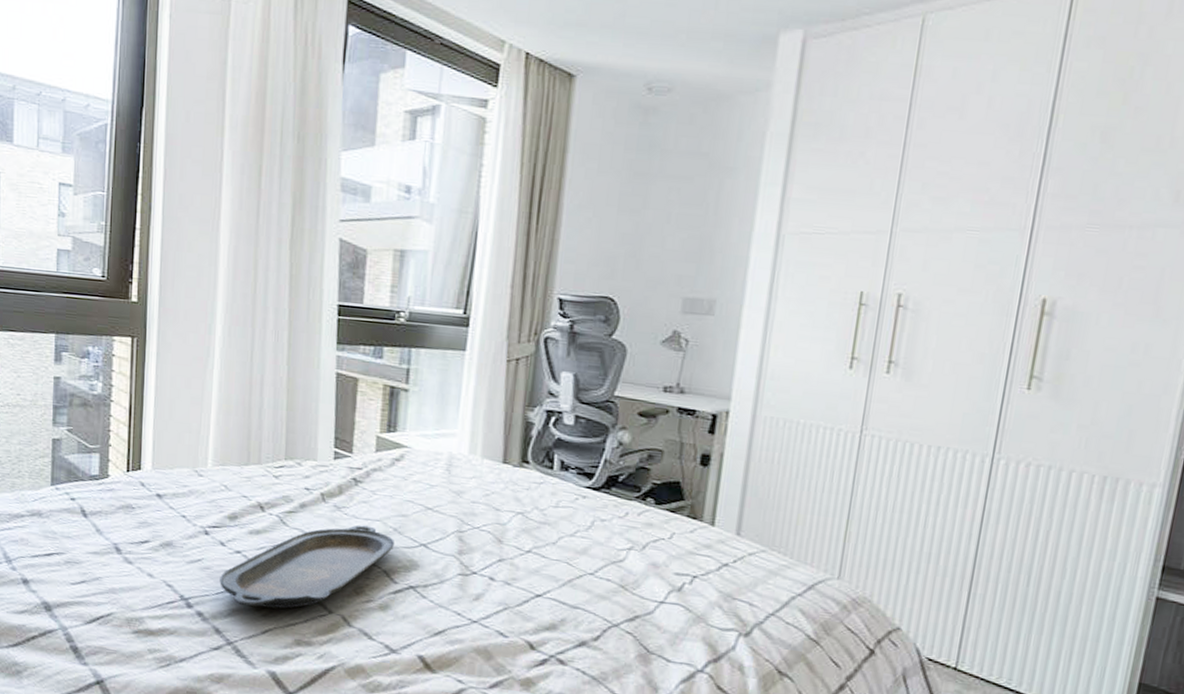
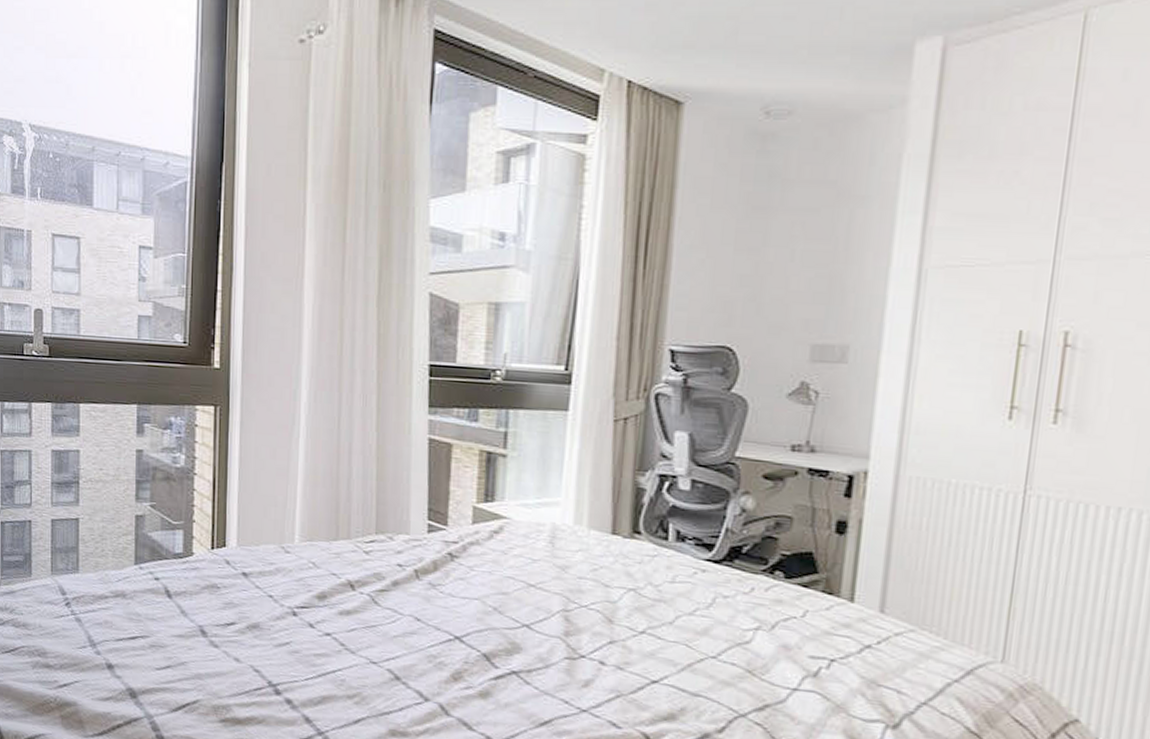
serving tray: present [220,525,394,609] -> none [309,604,494,696]

